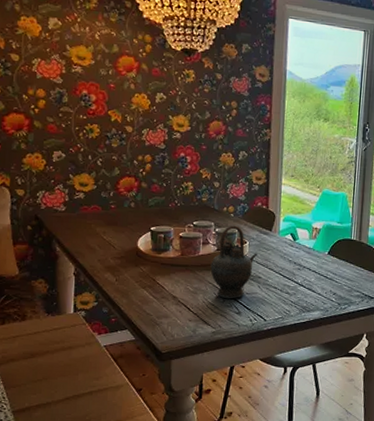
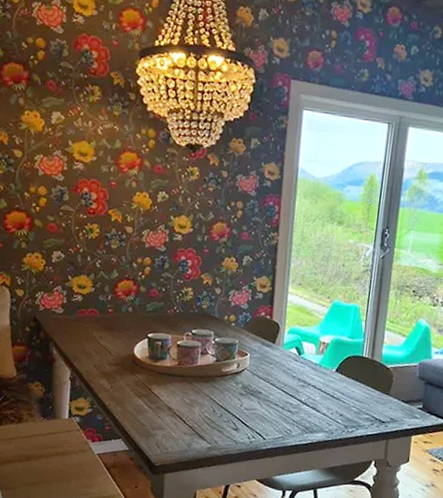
teapot: present [210,225,258,299] -> none [208,335,259,414]

